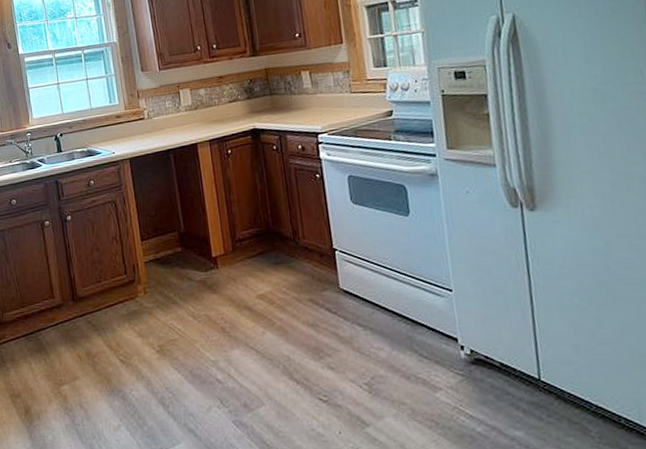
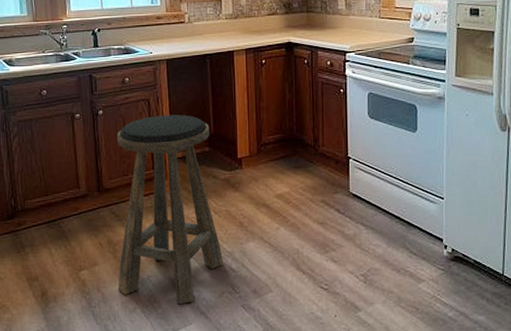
stool: none [86,214,209,421] -> present [116,115,224,305]

